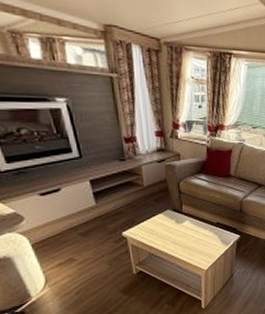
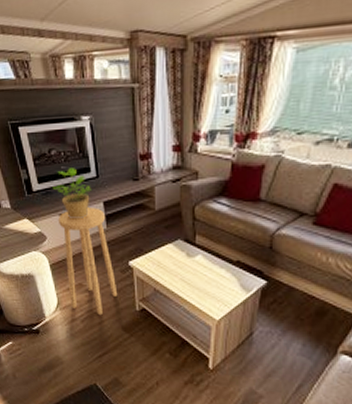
potted plant: none [26,148,75,198] -> present [52,168,91,220]
stool: none [38,186,114,285] -> present [59,207,118,316]

